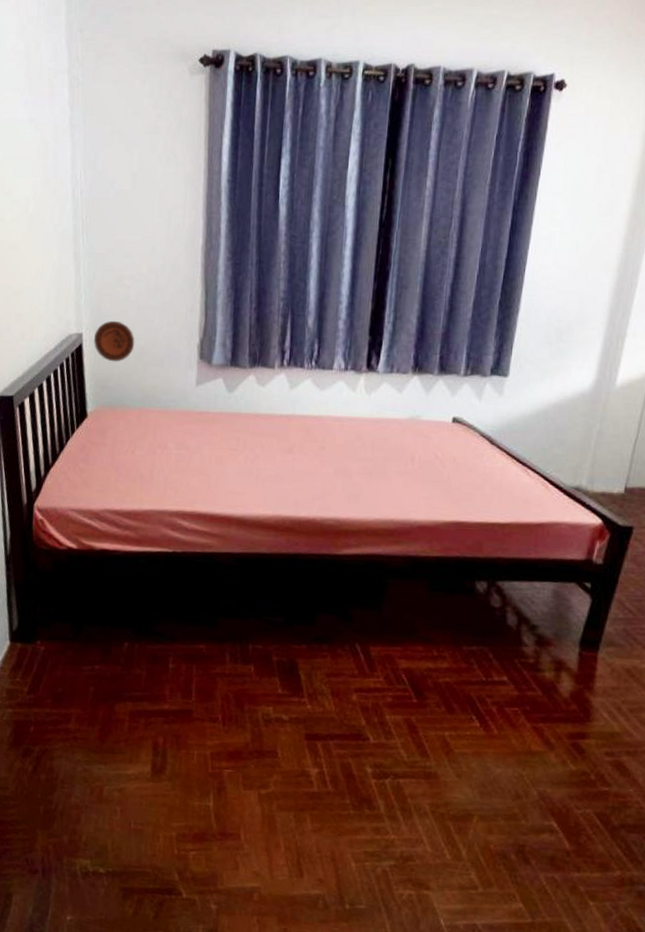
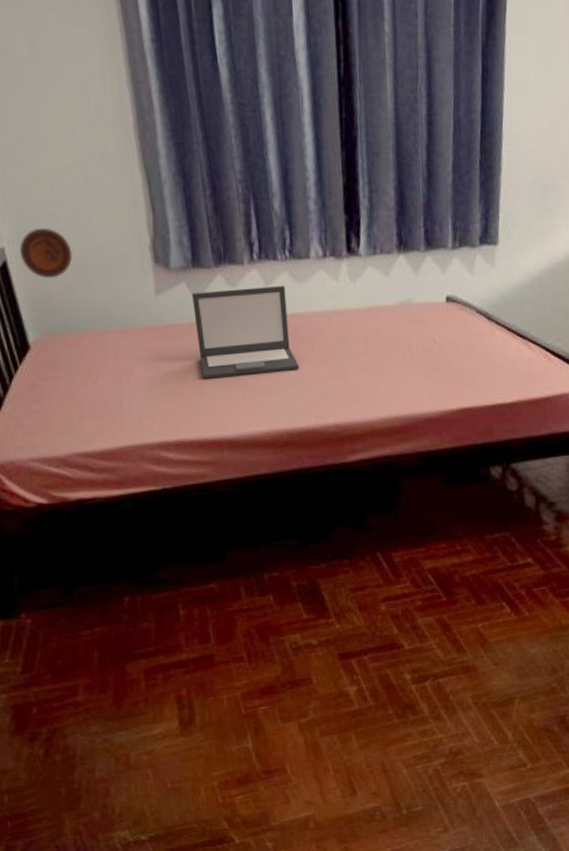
laptop: none [224,387,310,465] -> present [192,286,300,379]

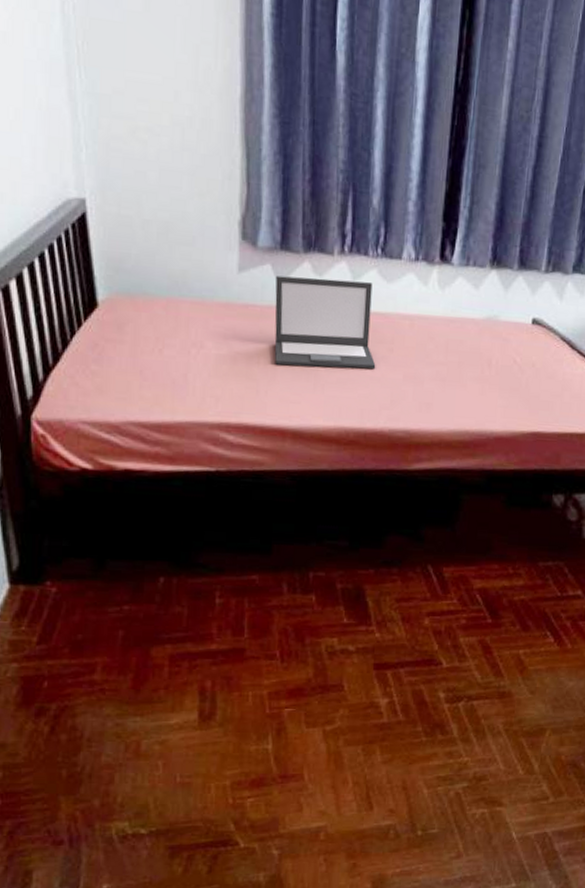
decorative plate: present [20,227,73,279] -> none [102,184,157,239]

